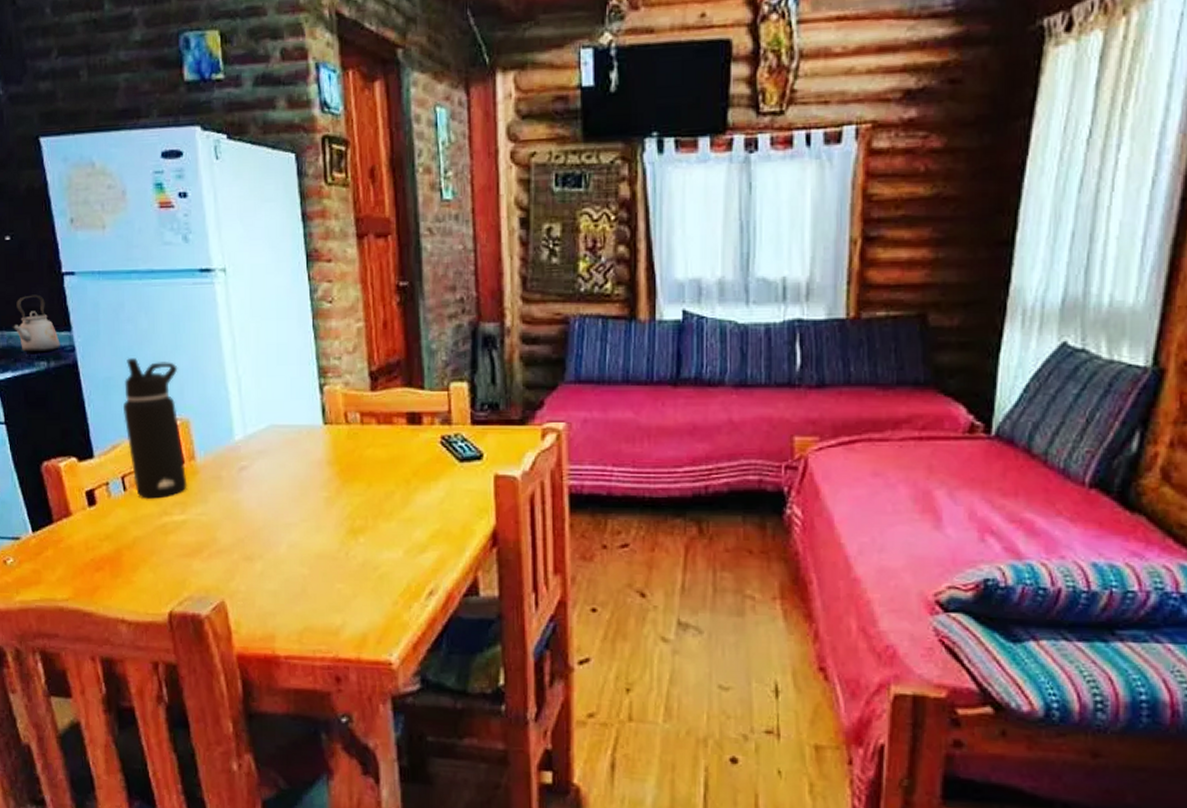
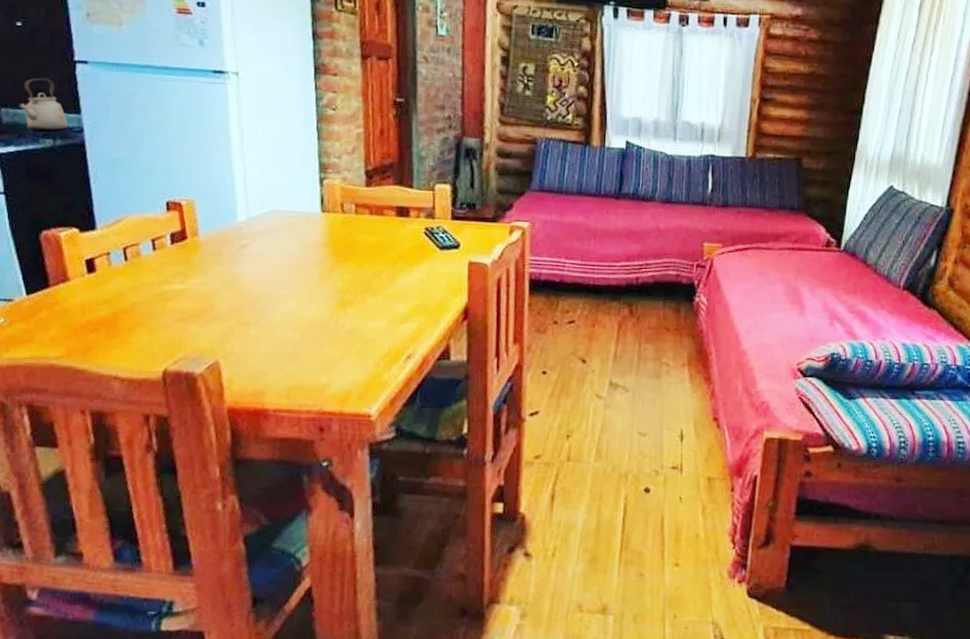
water bottle: present [122,358,187,497] -> none [128,143,189,268]

